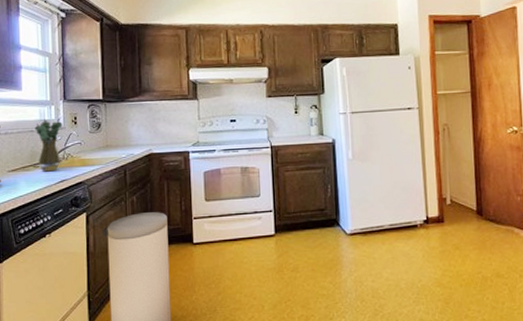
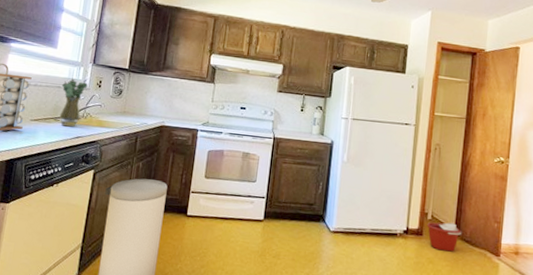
bucket: none [447,204,485,235] -> present [427,222,462,252]

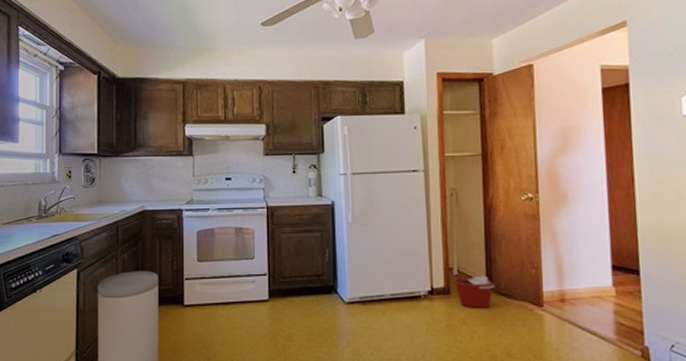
vase: present [59,77,88,127] -> none [29,171,57,226]

